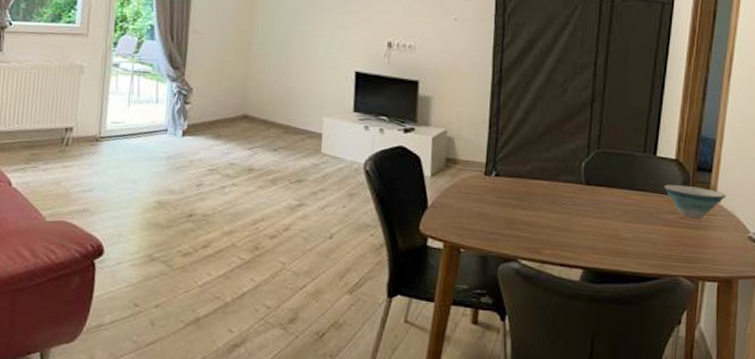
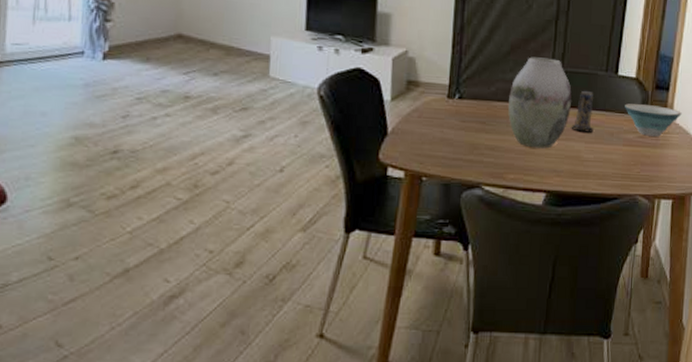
vase: none [544,137,608,226] -> present [508,57,572,149]
candle: none [609,170,632,212] -> present [572,90,594,133]

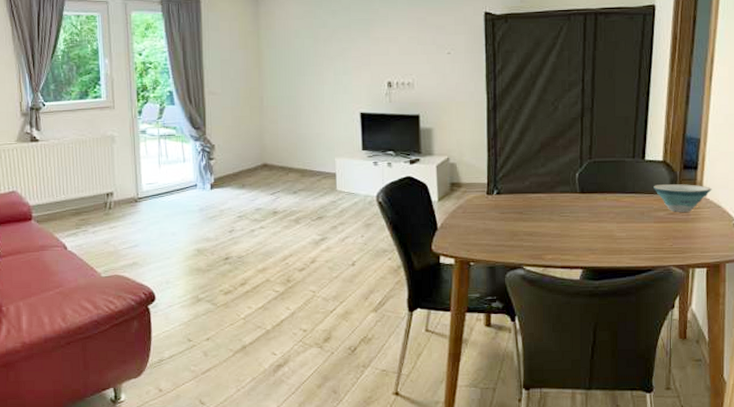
vase: present [508,57,572,149] -> none [542,151,601,231]
candle: present [572,90,594,133] -> none [603,176,624,214]

